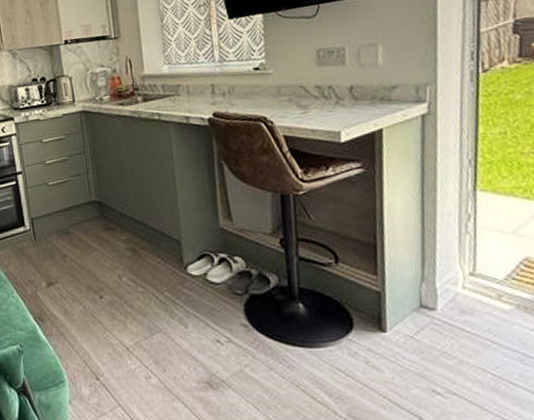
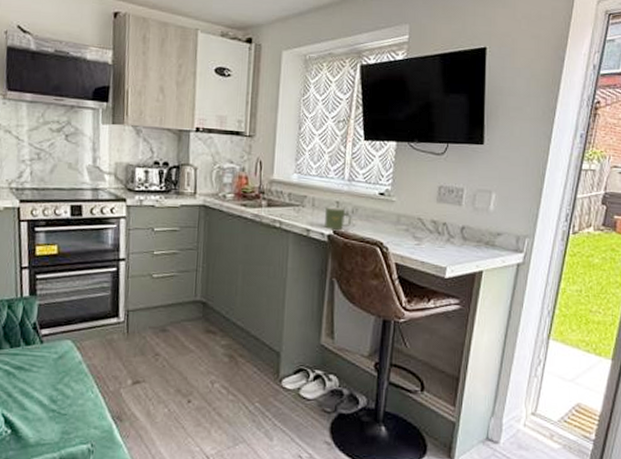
mug: none [200,89,230,114] -> present [324,206,352,231]

